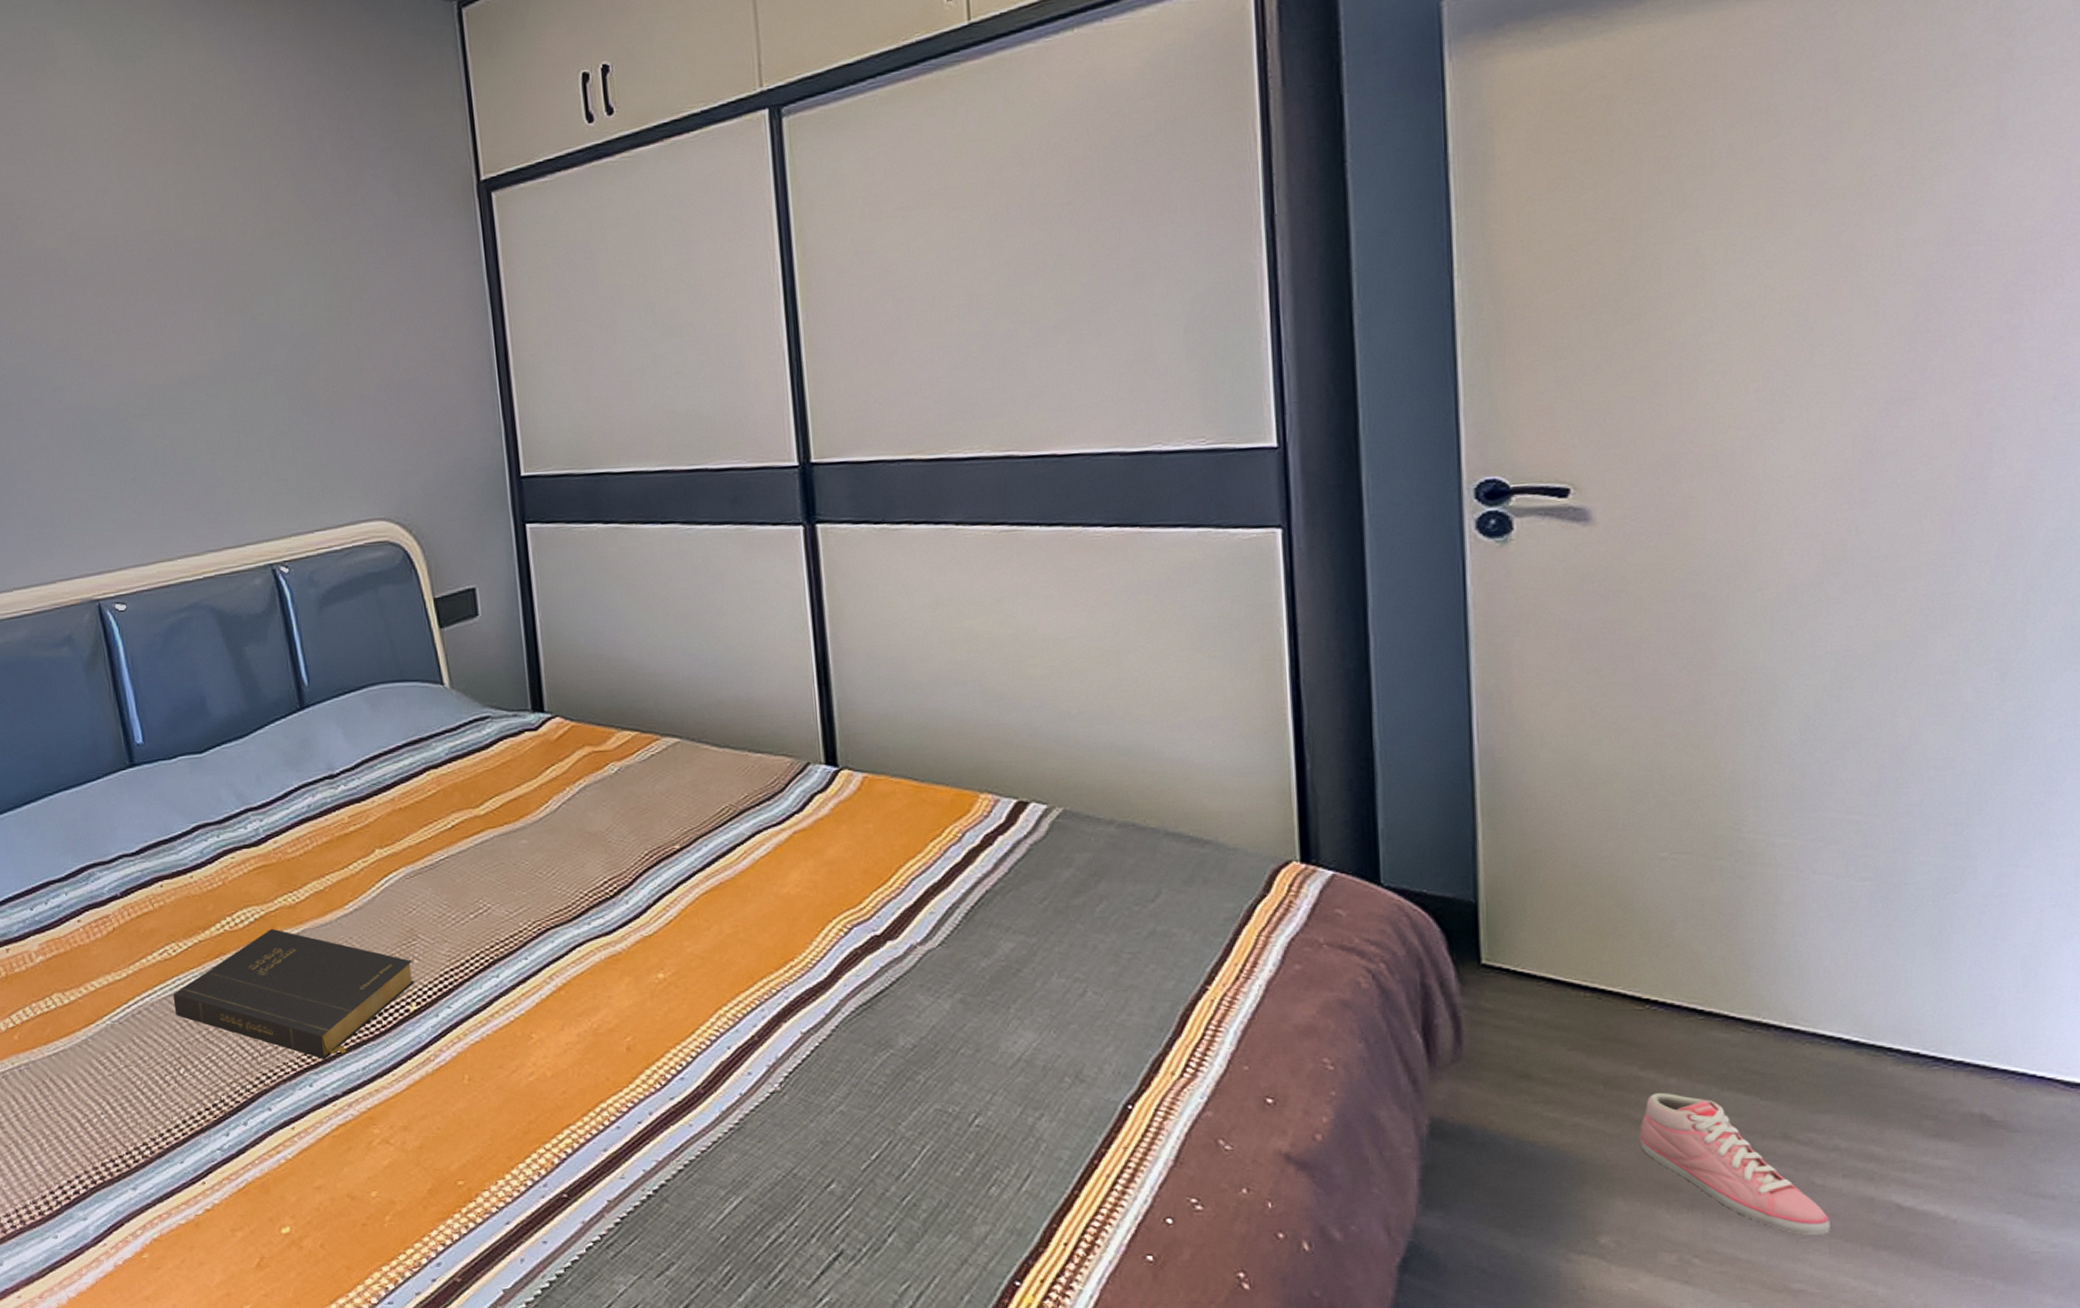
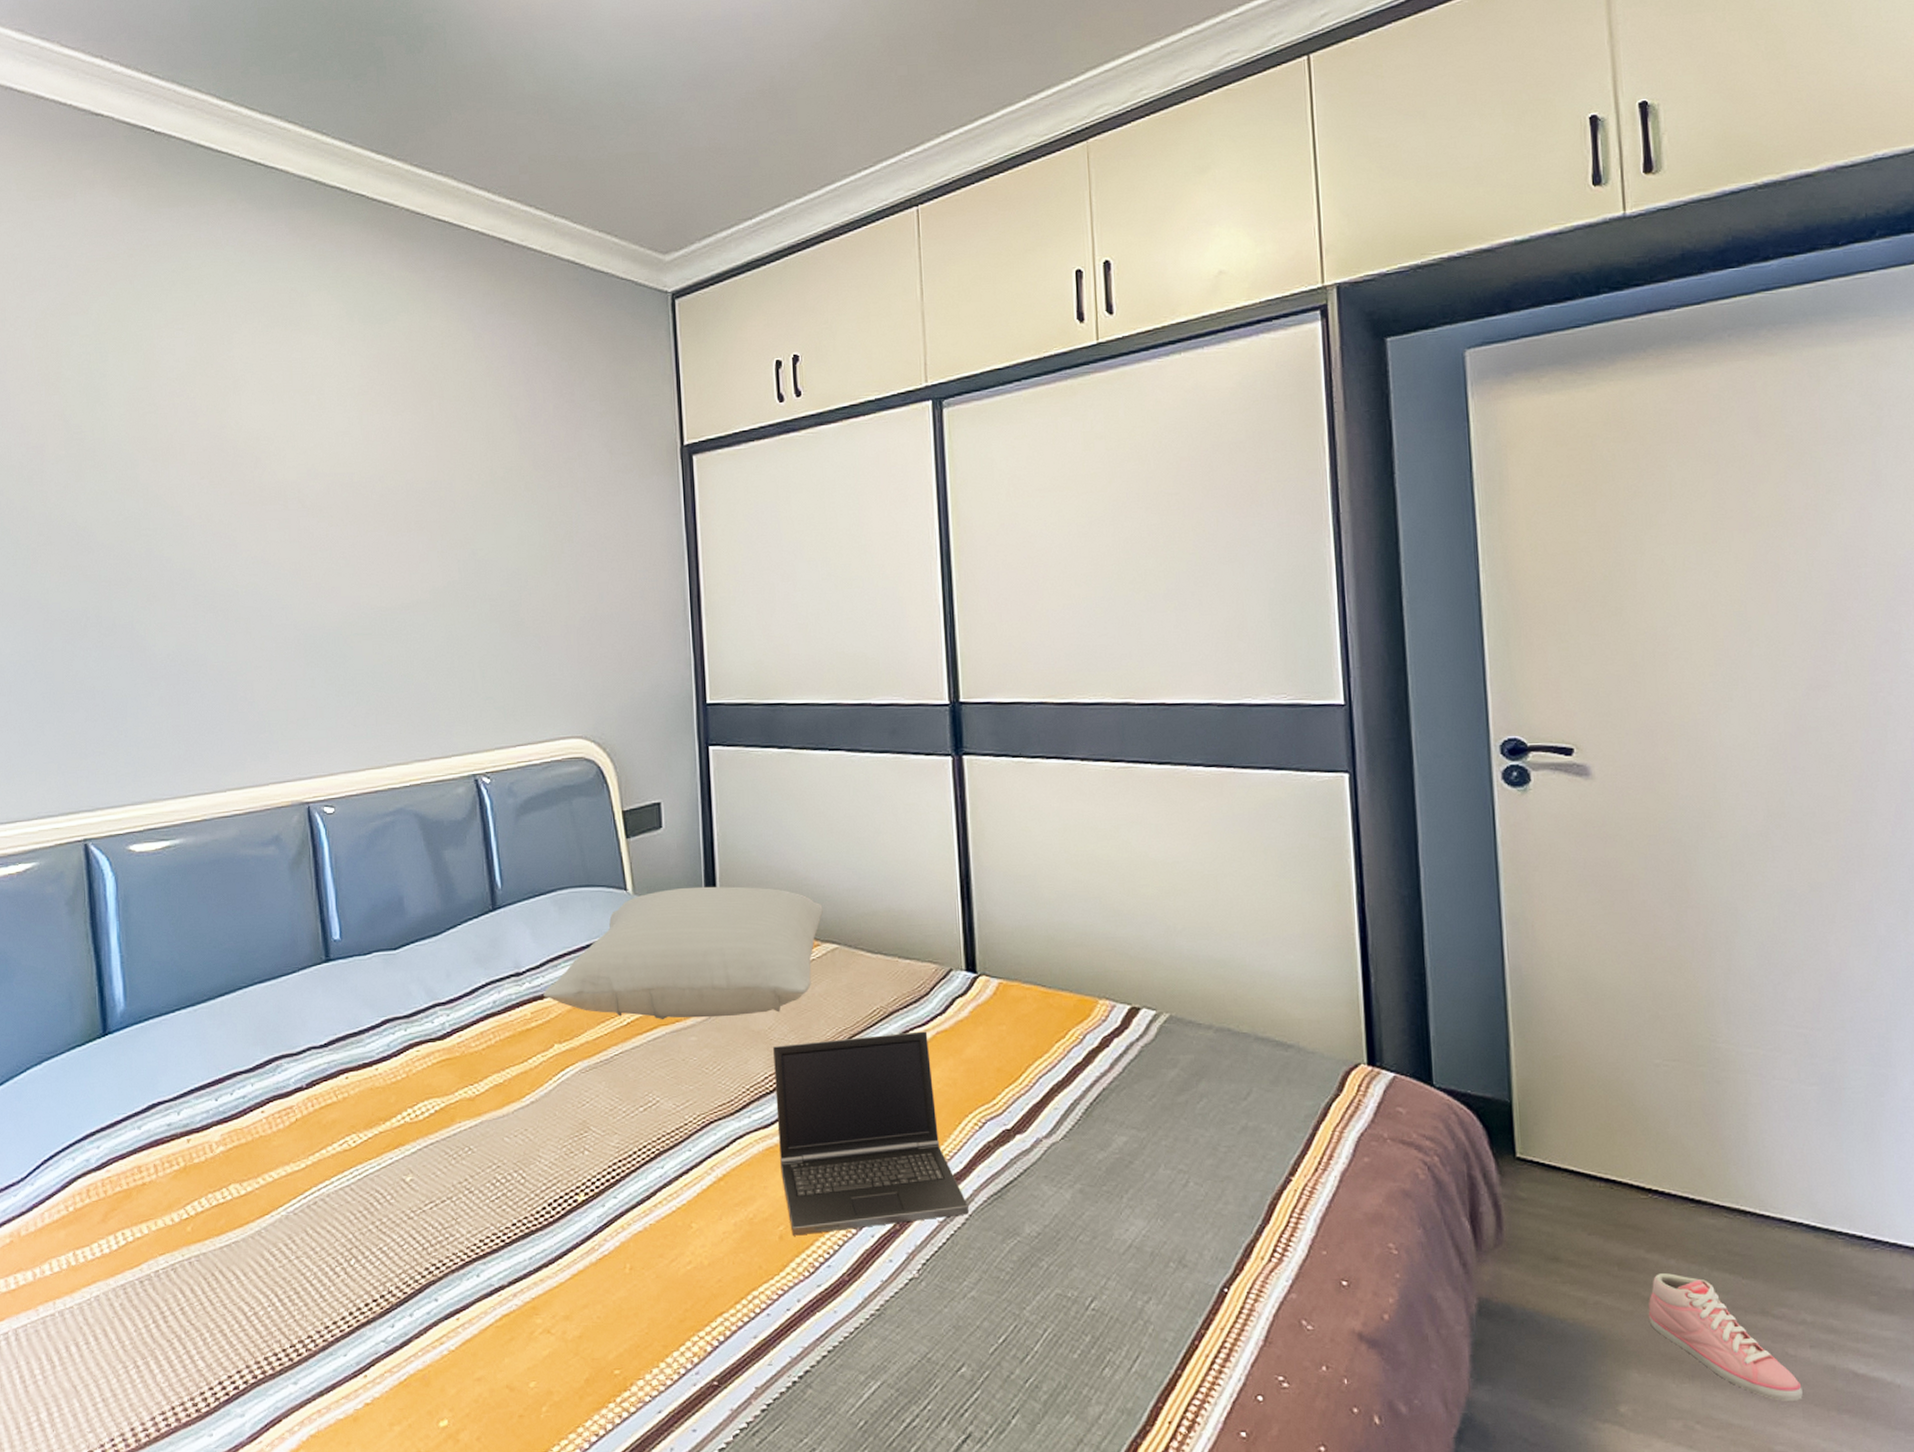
book: present [173,928,414,1059] -> none [349,1120,583,1249]
pillow: none [360,677,662,822] -> present [543,886,823,1019]
laptop computer: none [612,830,835,1047] -> present [773,1031,969,1236]

